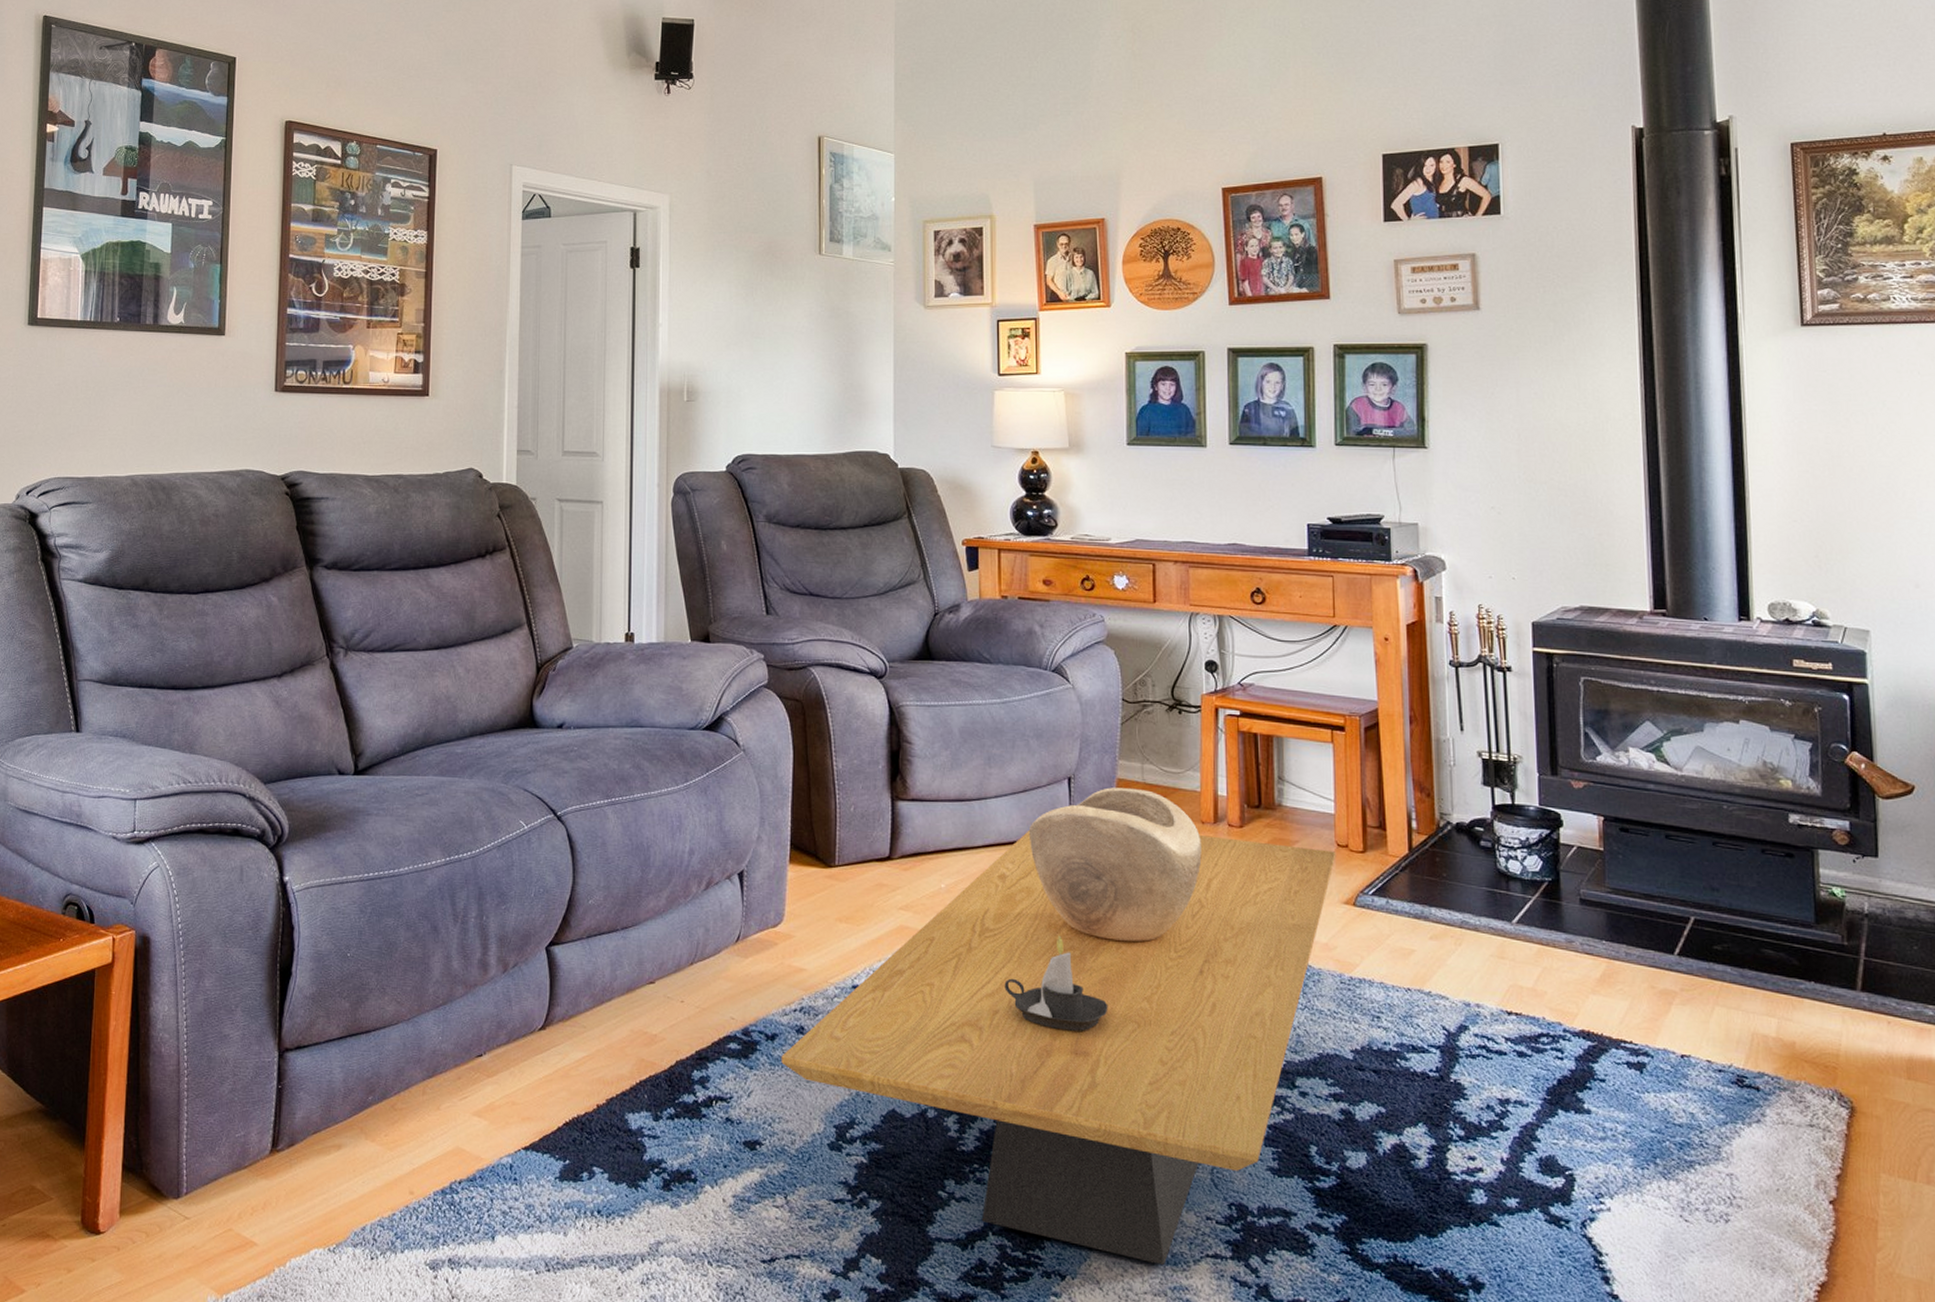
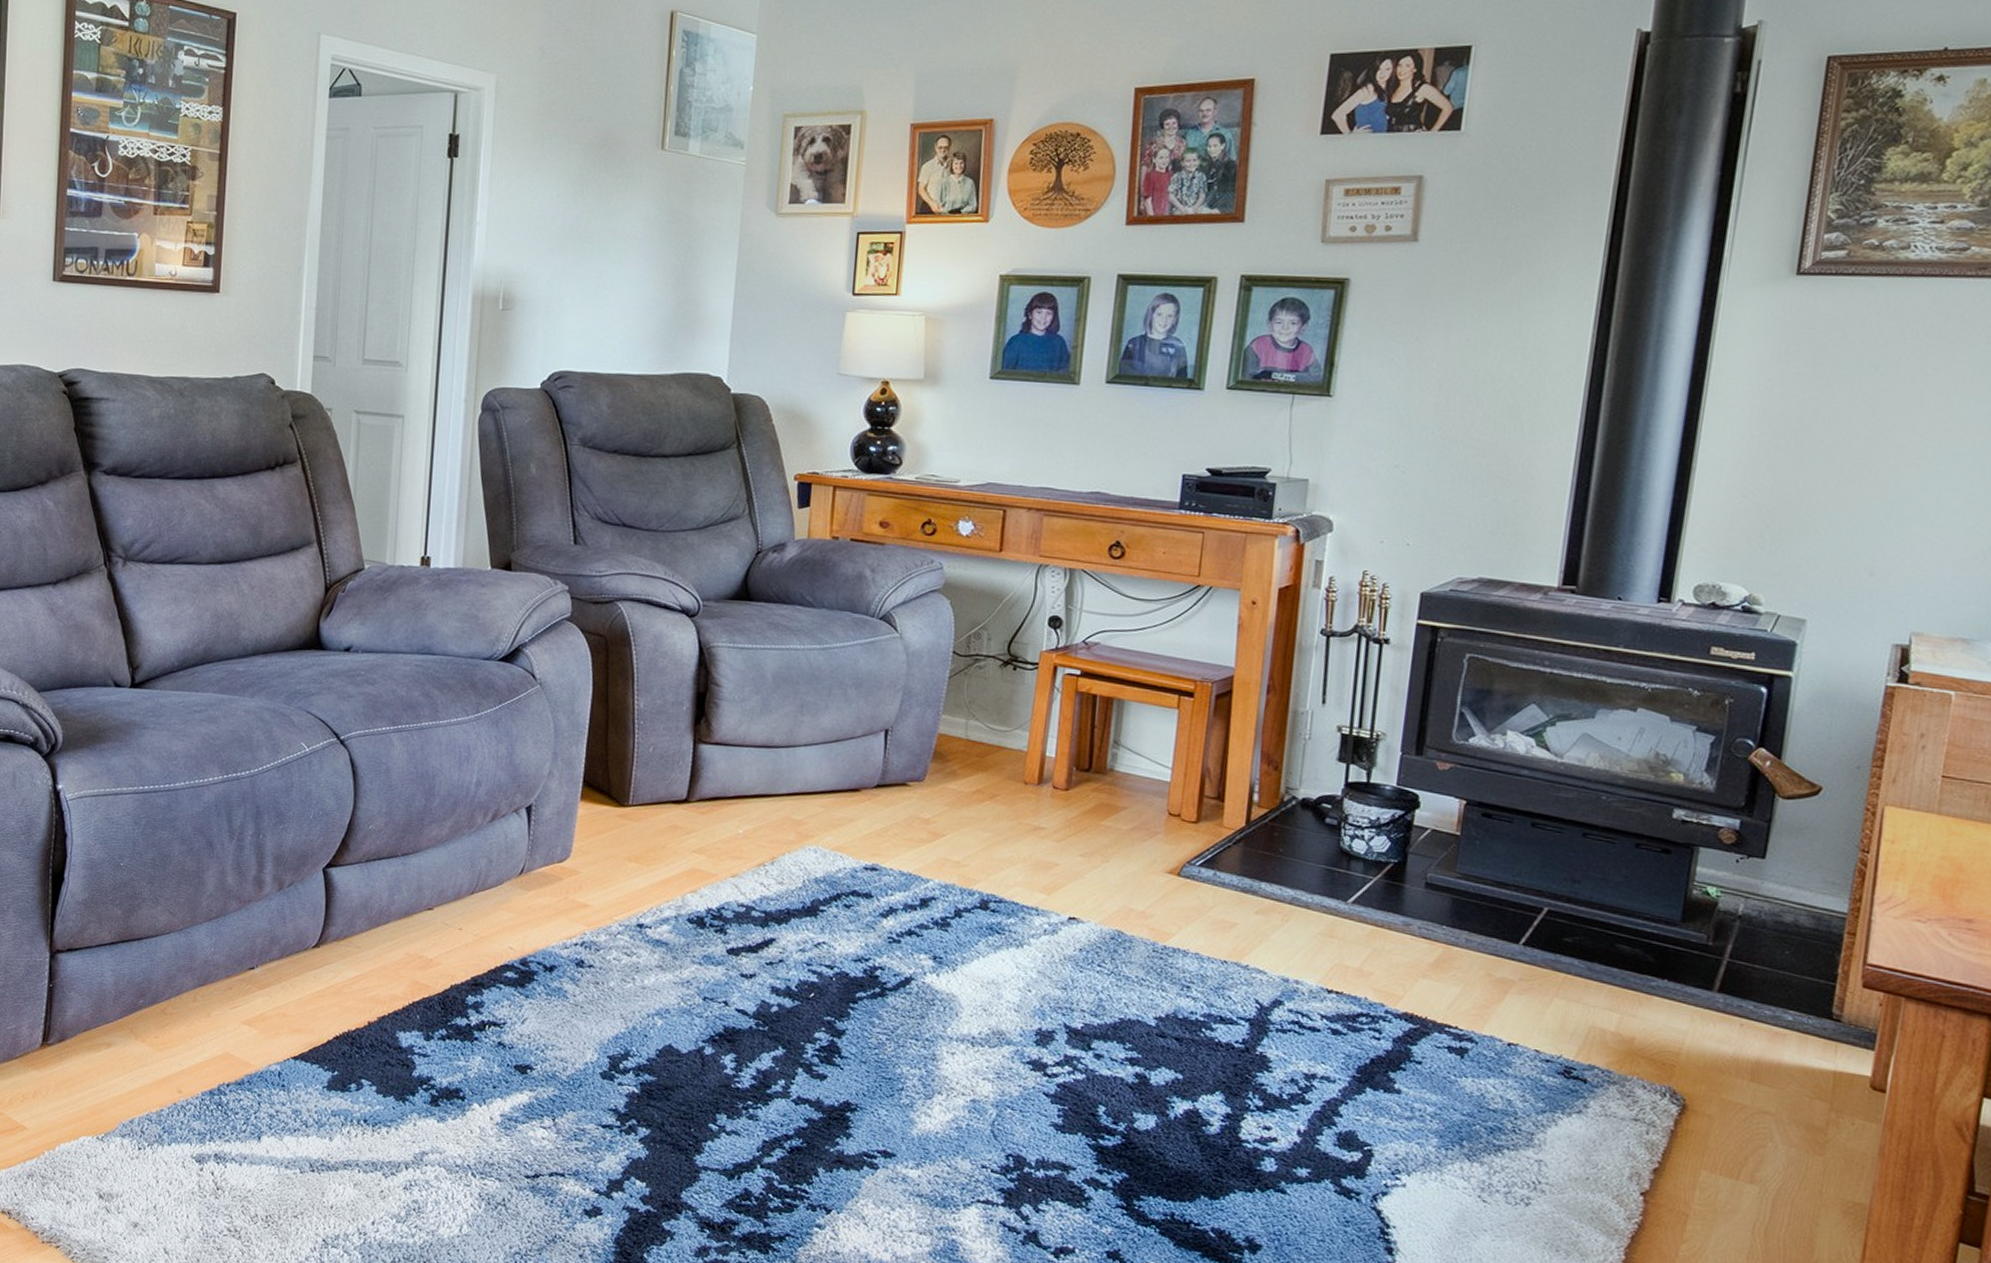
coffee table: present [781,831,1336,1266] -> none [558,781,1167,1208]
candle: present [1004,935,1108,1031] -> none [796,887,903,982]
decorative bowl: present [1028,787,1202,942] -> none [837,742,1022,899]

